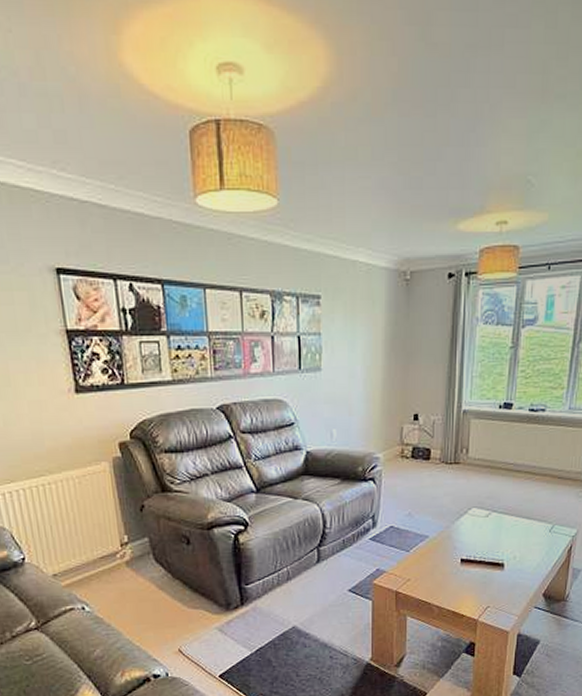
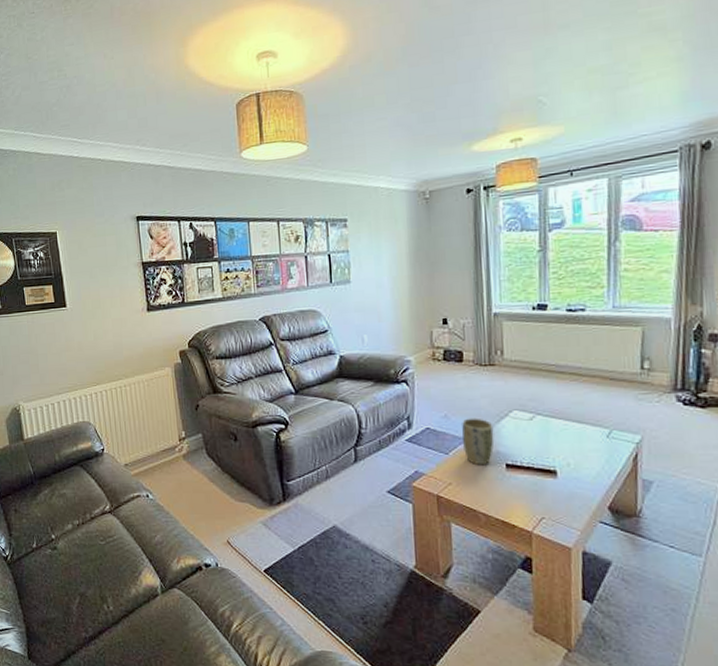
plant pot: none [423,515,453,562] -> present [461,418,494,466]

